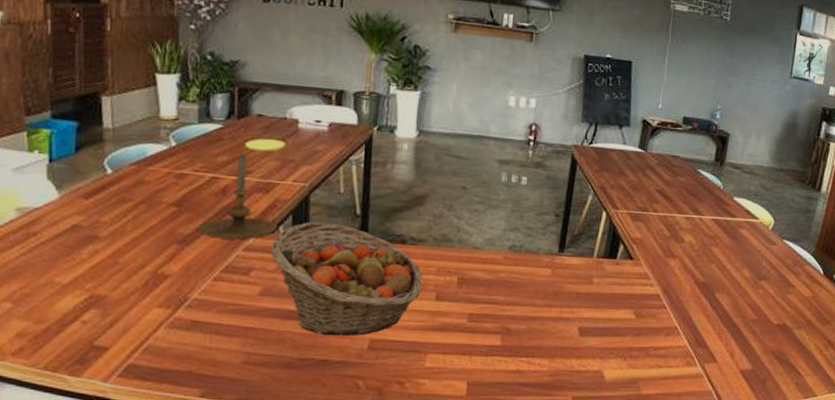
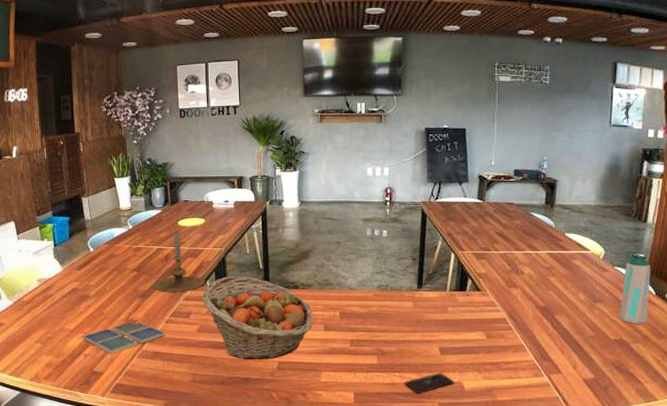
drink coaster: none [80,276,212,321] -> present [82,321,166,353]
smartphone: none [532,359,594,385] -> present [404,373,455,394]
water bottle: none [784,221,821,308] -> present [620,250,651,324]

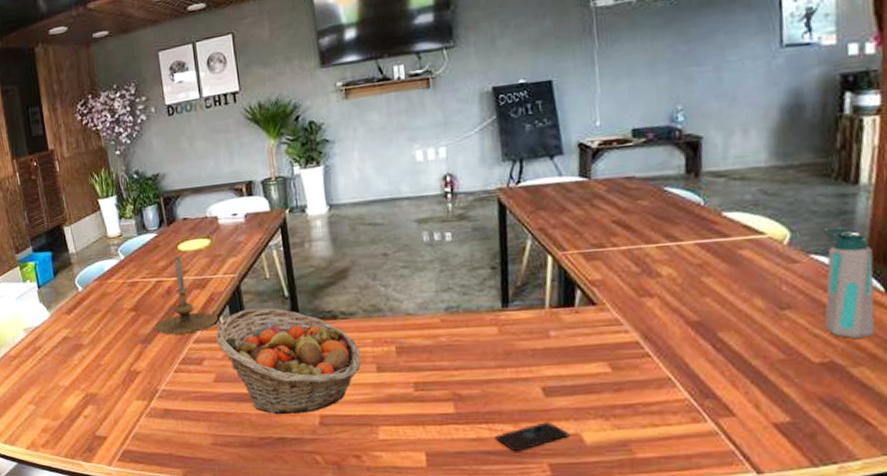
drink coaster: present [82,321,166,353] -> none [79,372,176,413]

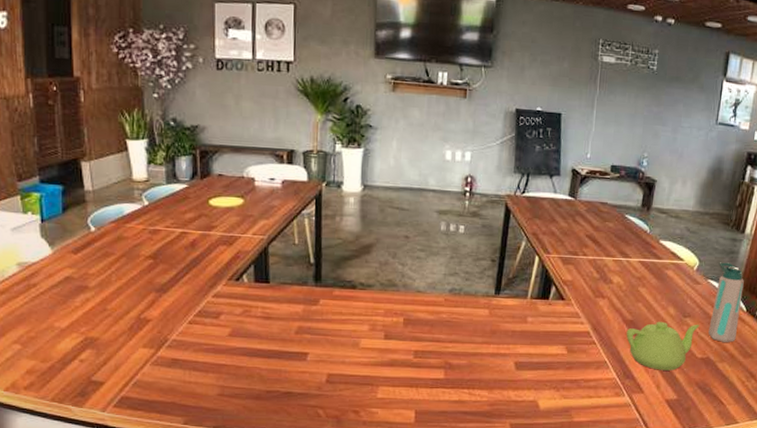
candle holder: present [154,256,218,335] -> none [173,210,241,288]
fruit basket: present [215,308,361,415] -> none [236,270,372,372]
smartphone: present [495,422,570,452] -> none [473,390,529,413]
teapot: none [693,318,810,384] -> present [626,321,700,371]

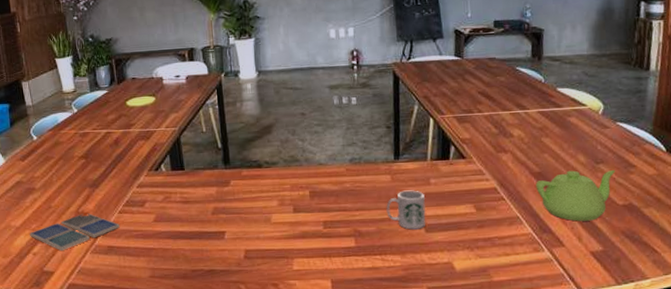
drink coaster: none [77,320,188,359] -> present [30,213,120,251]
mug: none [480,326,521,366] -> present [386,190,426,230]
water bottle: present [708,262,744,342] -> none [626,102,660,186]

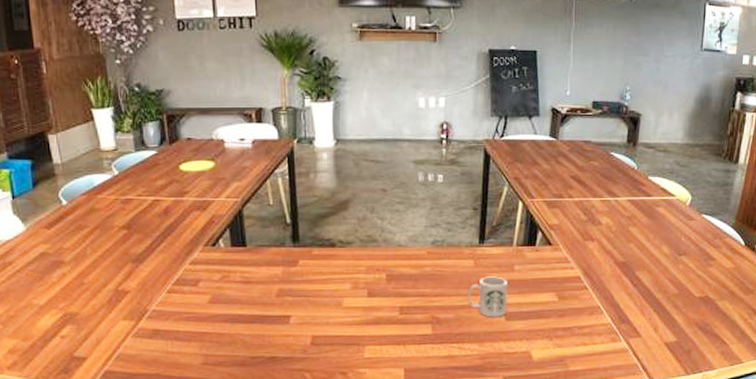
drink coaster: present [30,213,120,251] -> none [57,292,168,334]
teapot: present [536,170,616,222] -> none [619,261,697,313]

